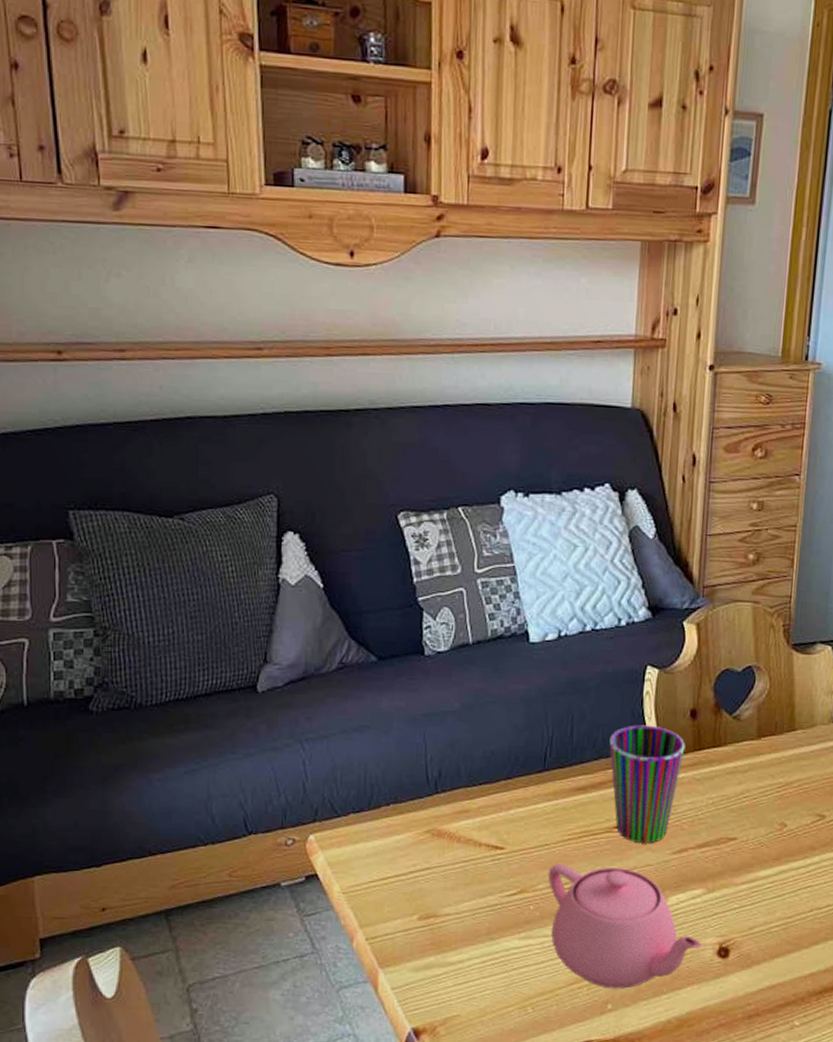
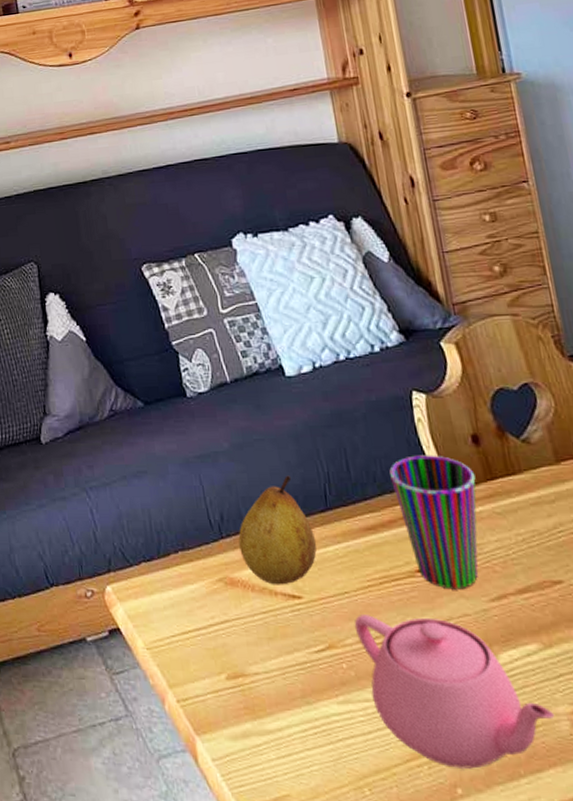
fruit: none [452,737,527,837] -> present [238,475,317,585]

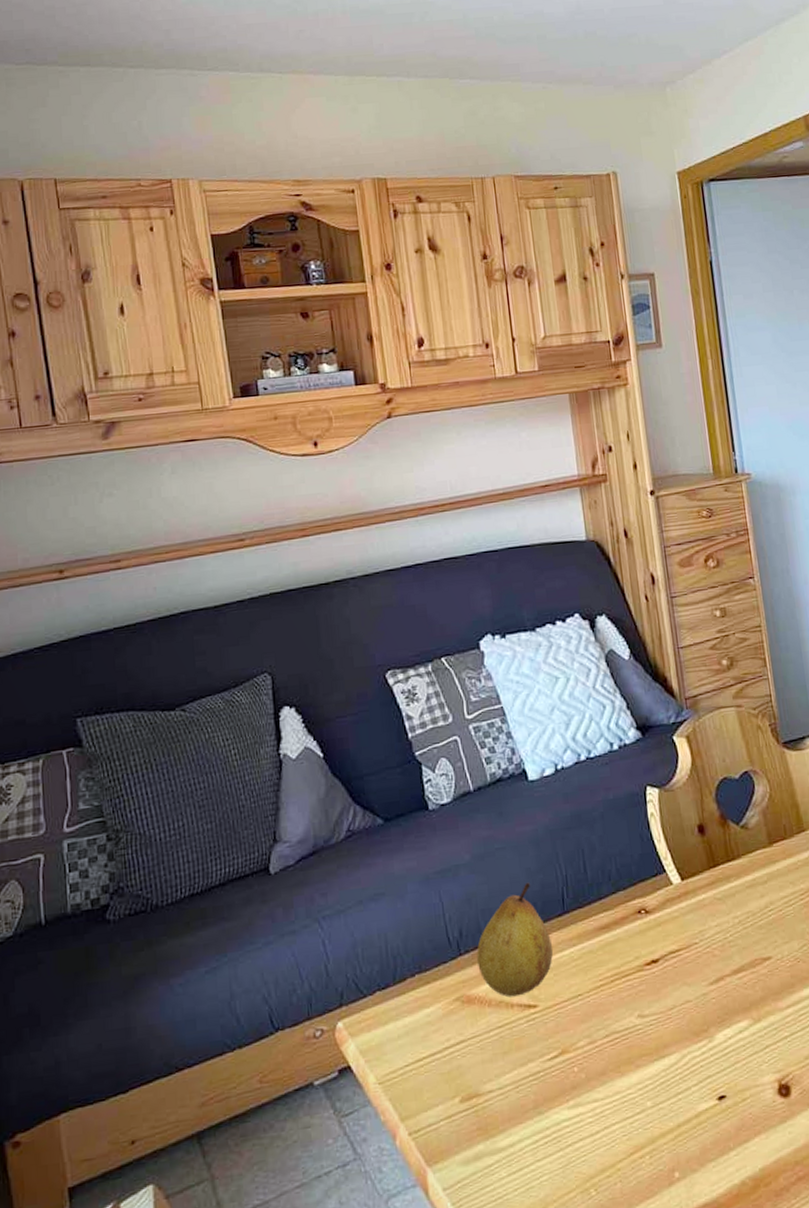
teapot: present [354,615,555,769] -> none [586,1009,761,1153]
cup: present [389,455,479,590] -> none [623,848,701,979]

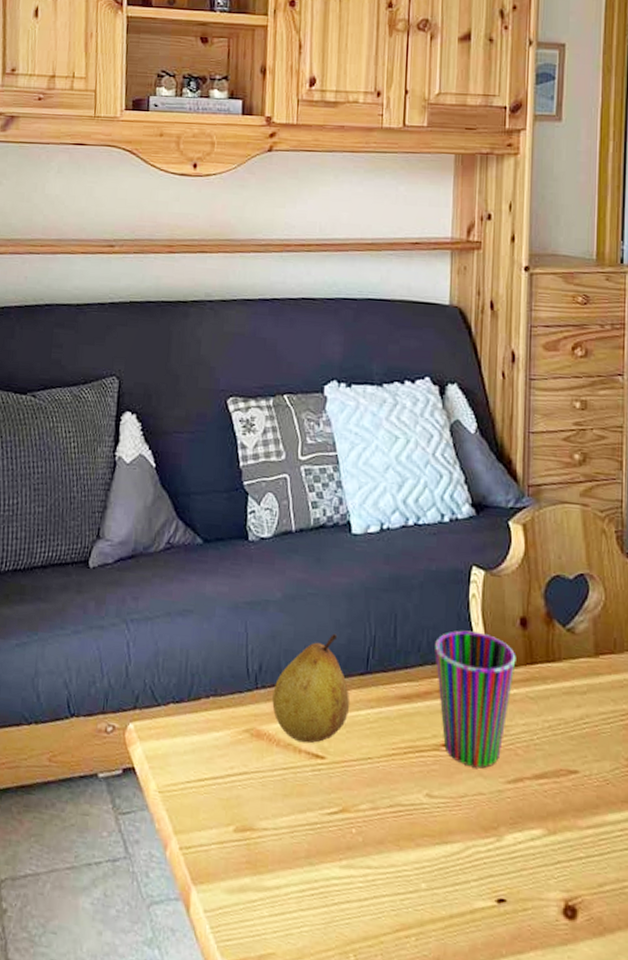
cup: none [623,848,701,979] -> present [435,630,516,768]

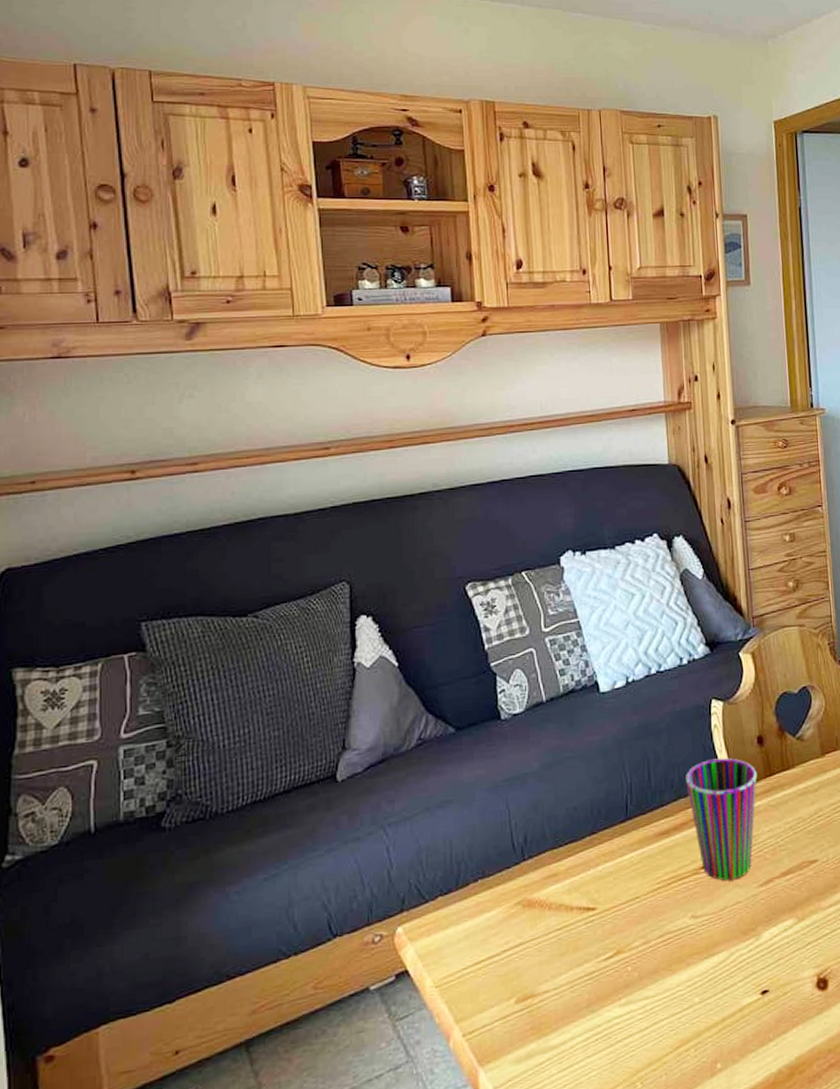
fruit: present [272,633,349,744] -> none [540,790,614,901]

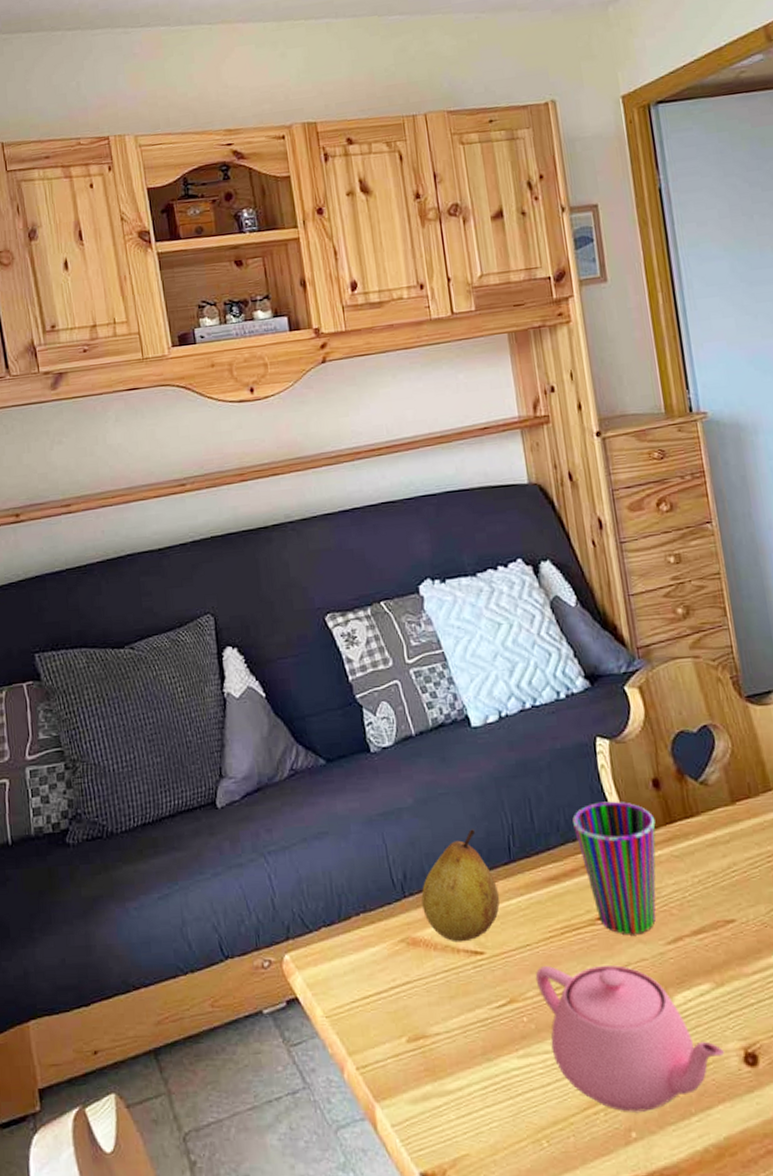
fruit: none [540,790,614,901] -> present [421,829,500,943]
teapot: none [641,910,801,1046] -> present [535,965,725,1112]

